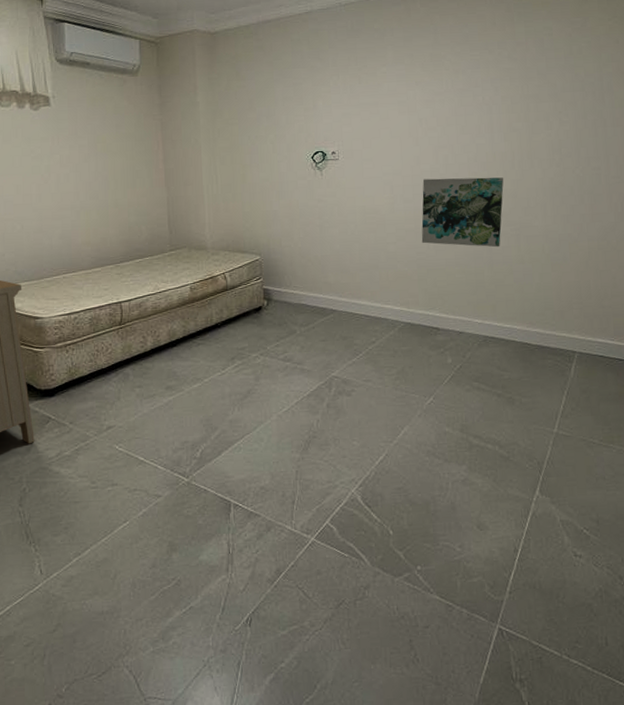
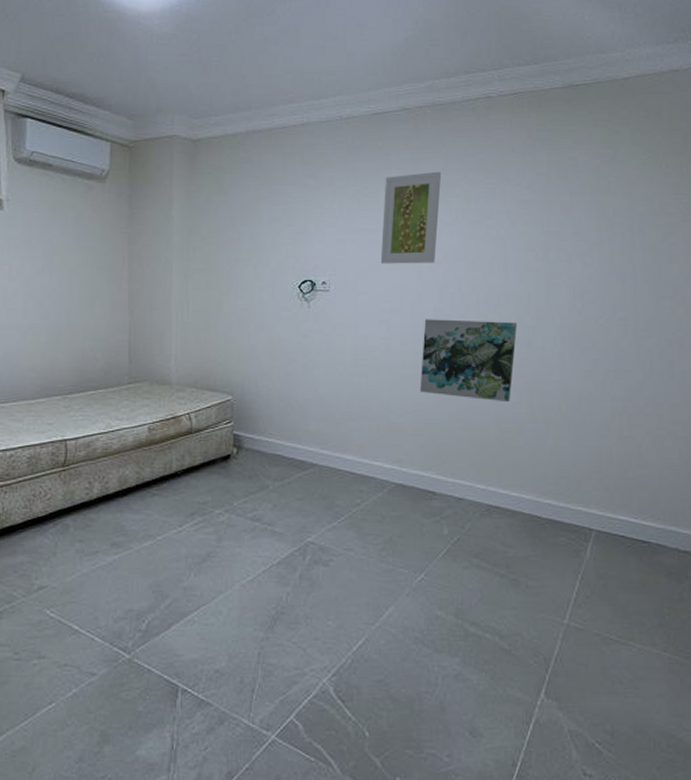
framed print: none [381,47,432,133] -> present [380,171,442,264]

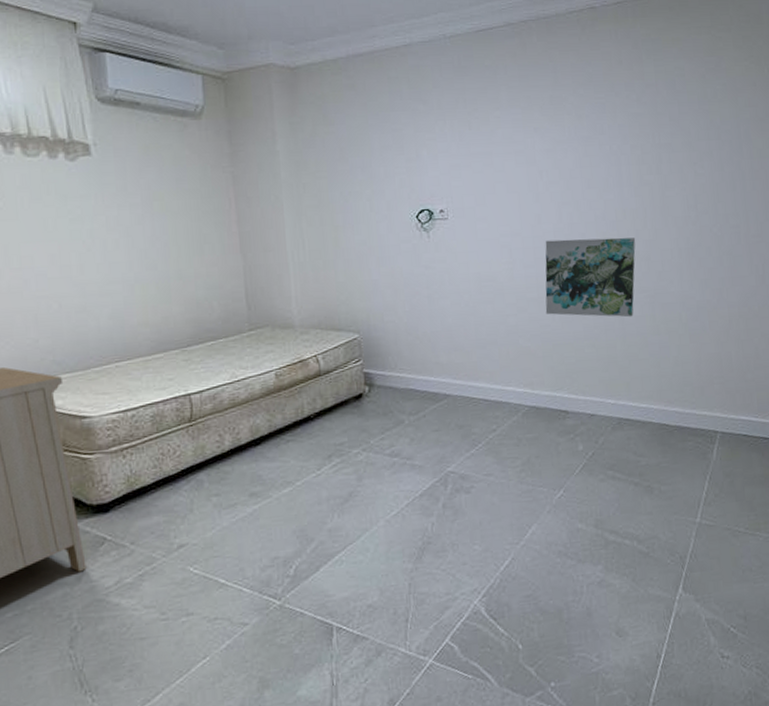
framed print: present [380,171,442,264] -> none [495,88,552,187]

